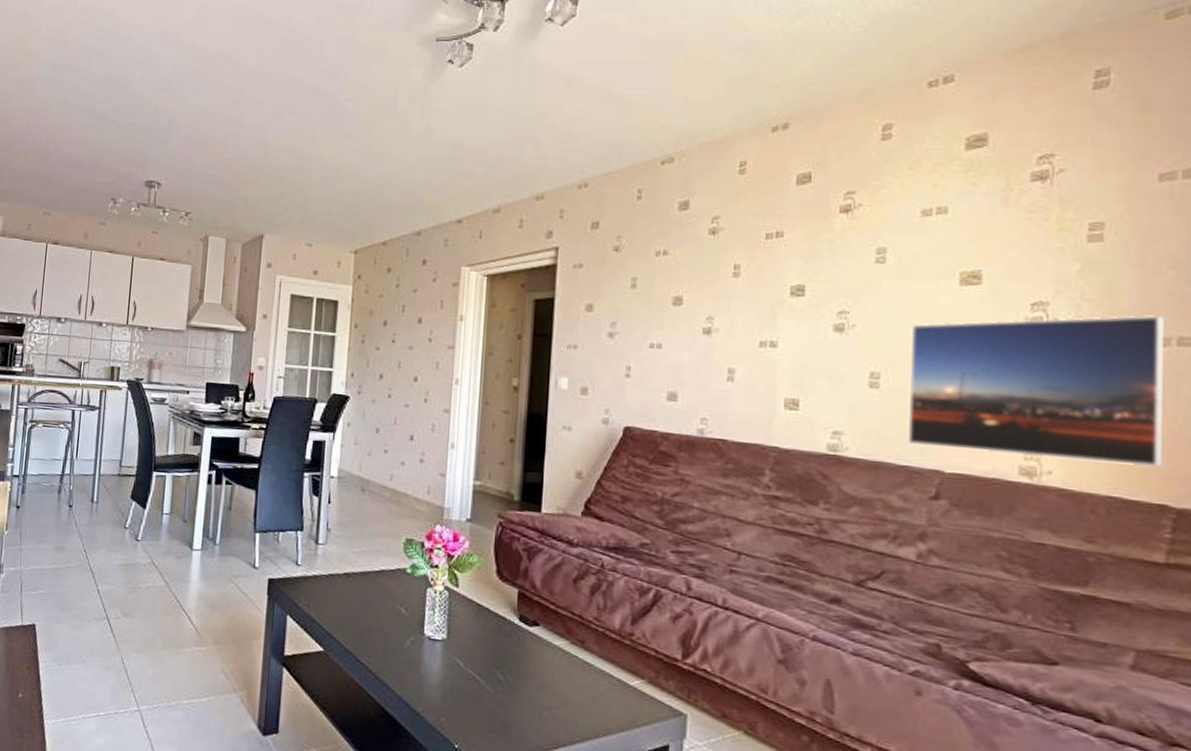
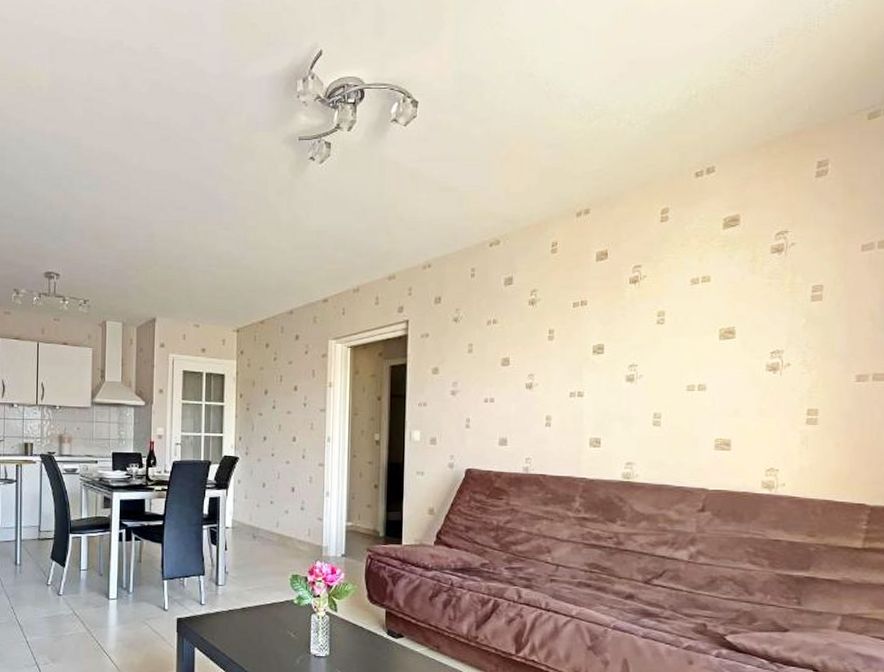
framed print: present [907,315,1164,467] -> none [681,358,864,476]

